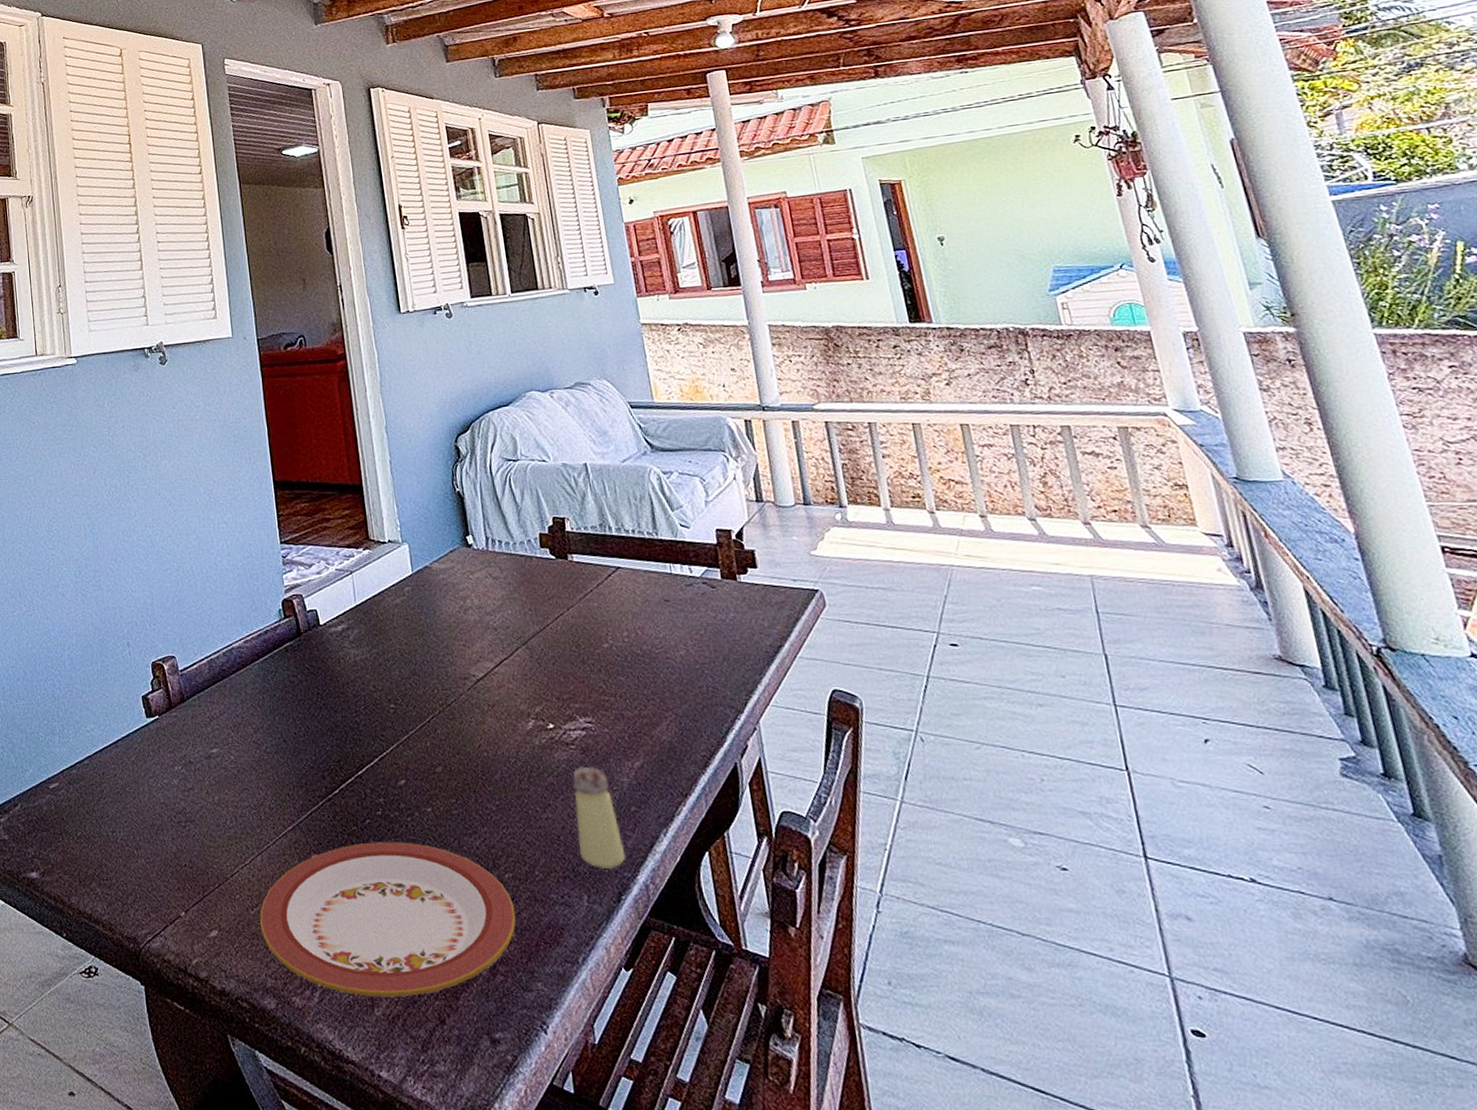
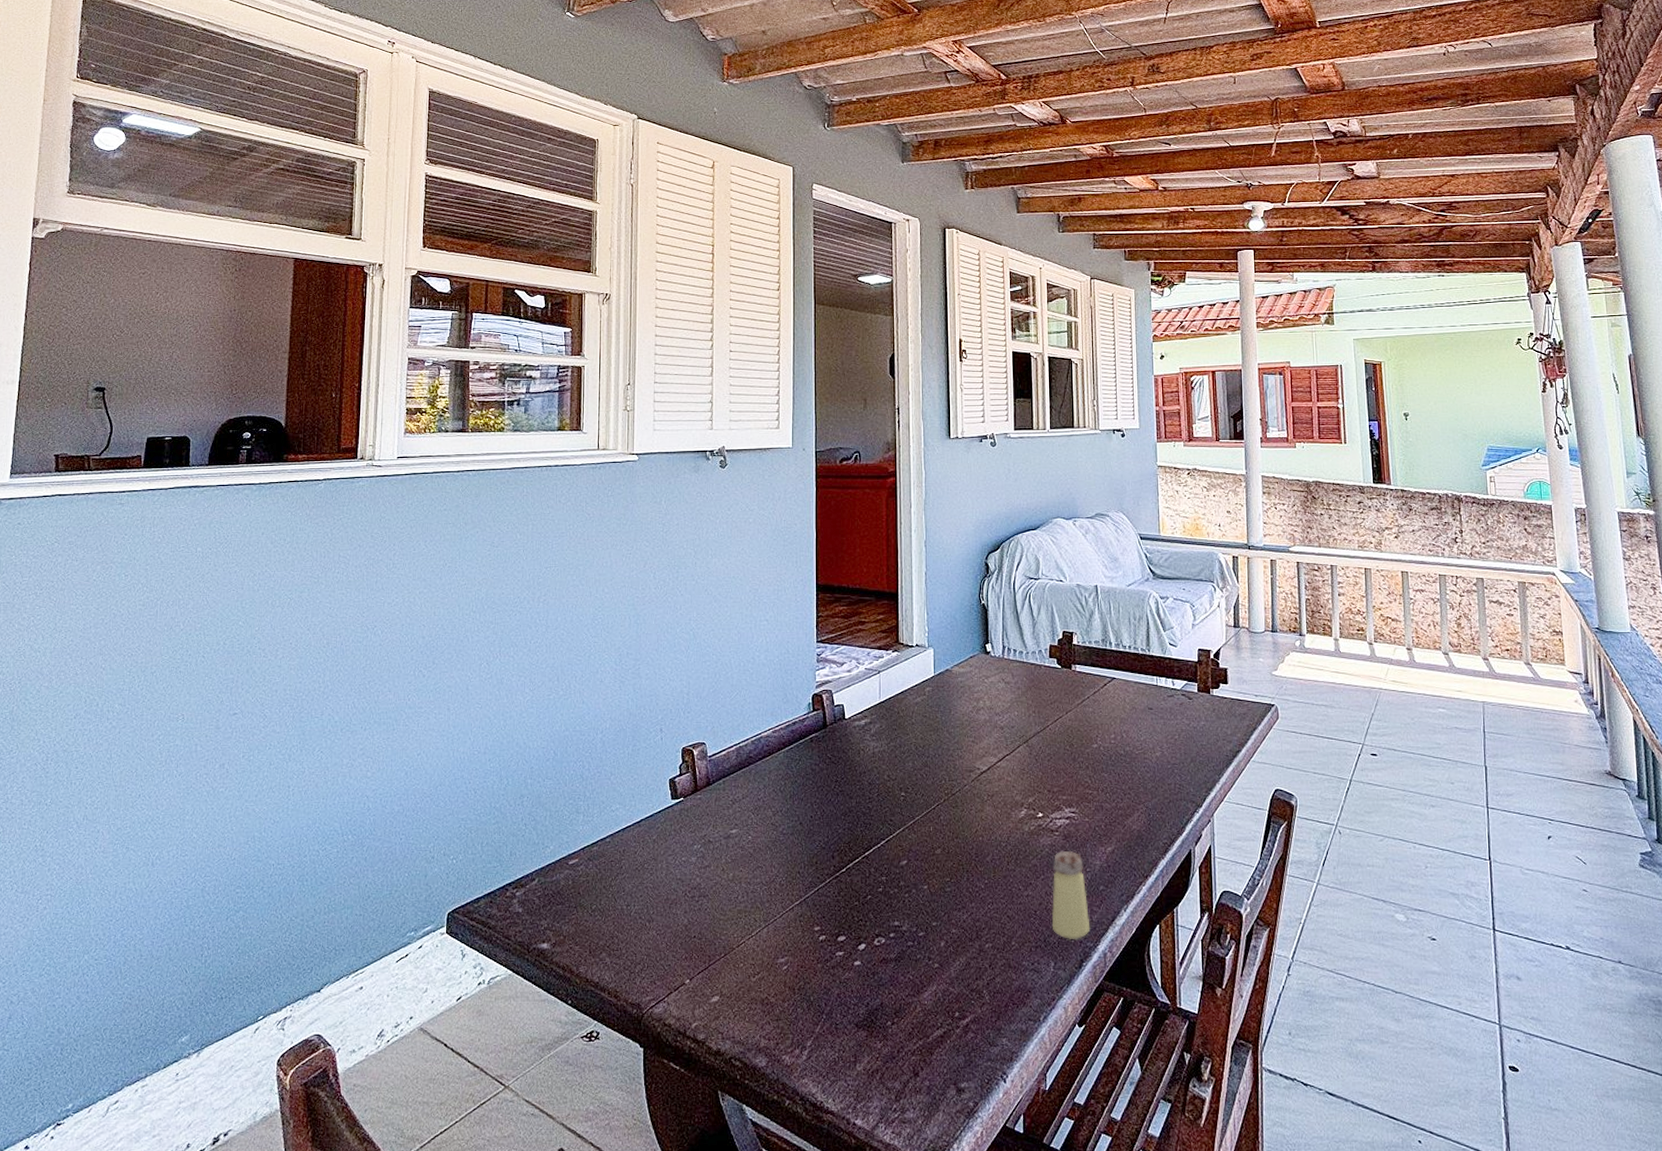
plate: present [259,842,517,997] -> none [759,916,991,1054]

